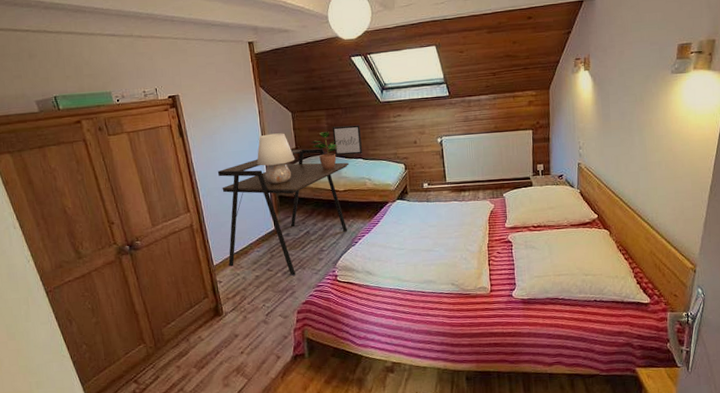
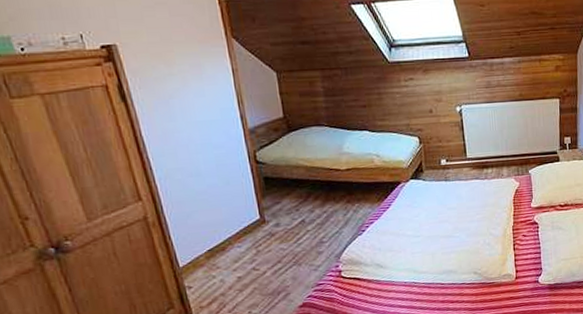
desk: present [217,148,349,276] -> none [178,118,353,274]
table lamp: present [256,133,295,185] -> none [232,98,284,164]
potted plant: present [311,131,339,170] -> none [304,97,339,144]
wall art: present [332,125,362,156] -> none [329,89,368,127]

